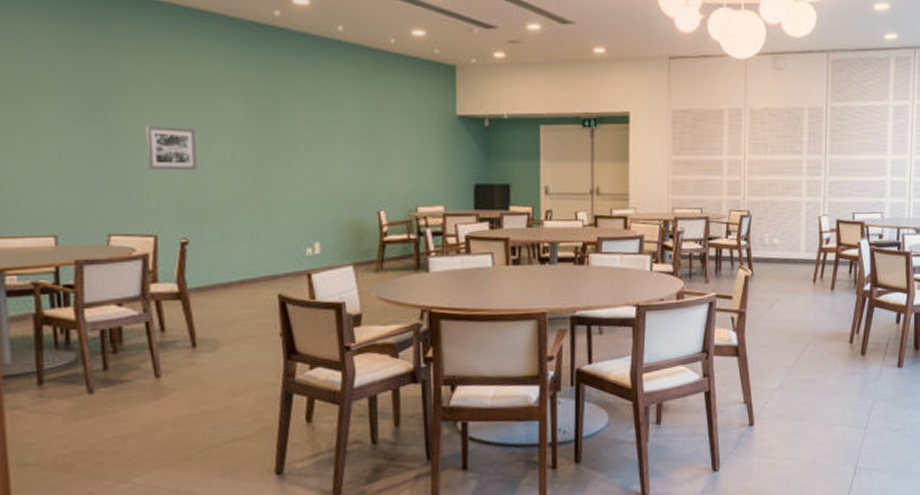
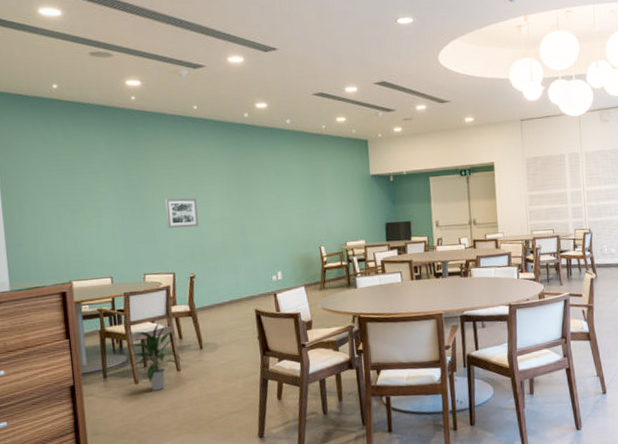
indoor plant: none [81,307,163,405] -> present [129,323,182,391]

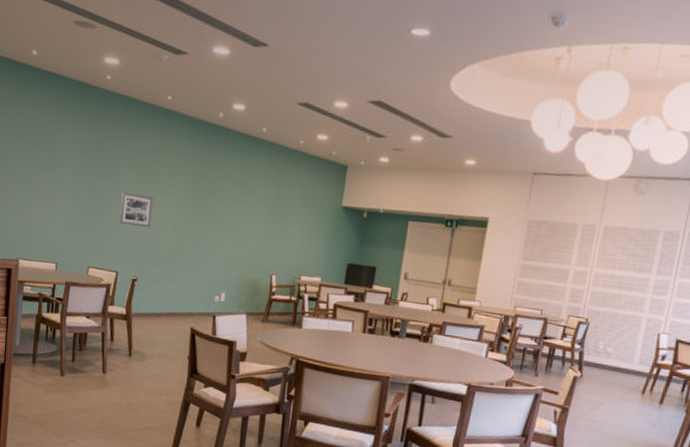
indoor plant: present [129,323,182,391] -> none [59,320,109,388]

